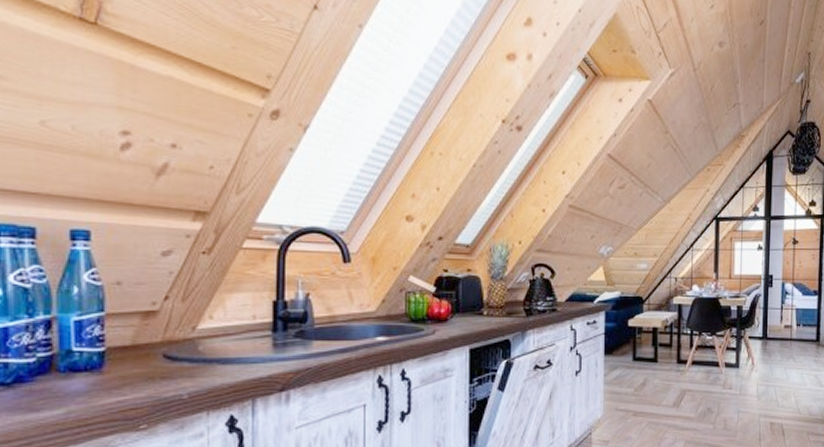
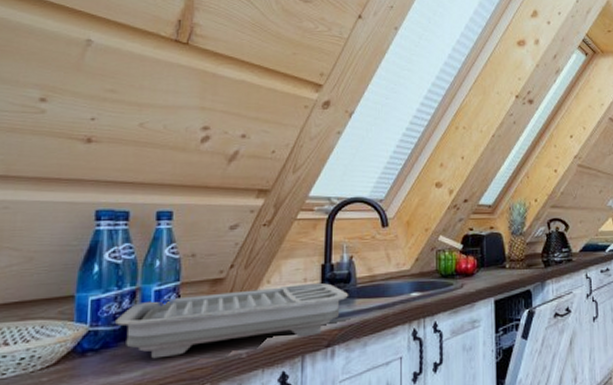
dish rack: none [27,322,306,396] -> present [114,283,349,359]

